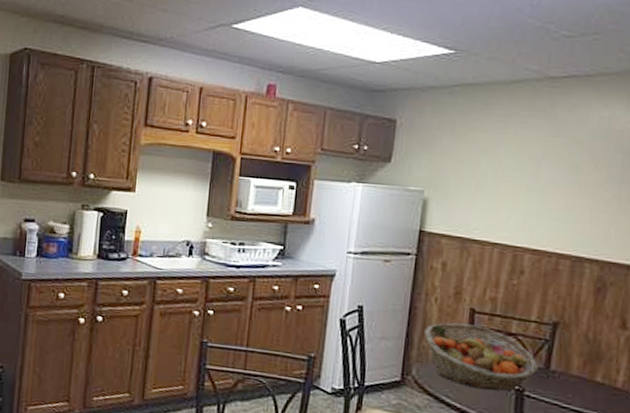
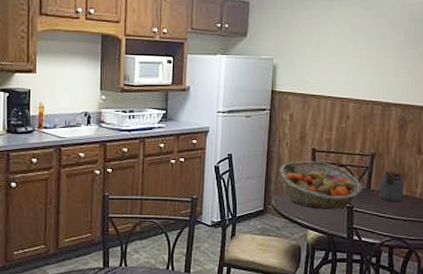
jar: none [562,345,600,391] -> present [379,169,405,202]

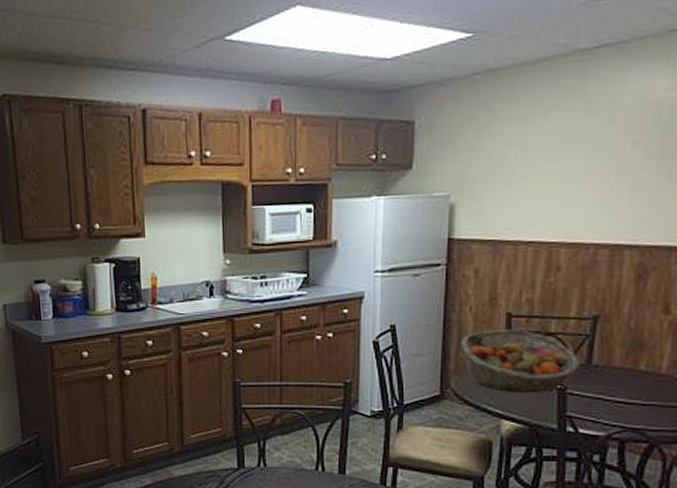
jar: present [379,169,405,202] -> none [604,337,643,381]

